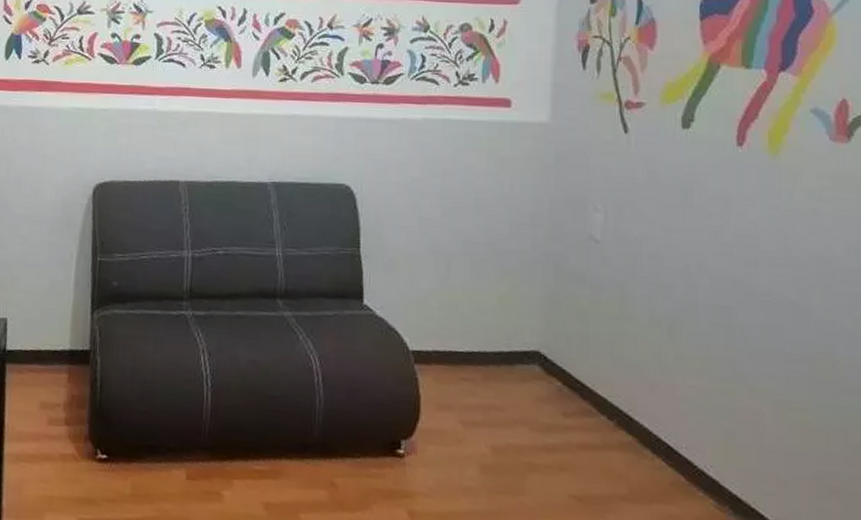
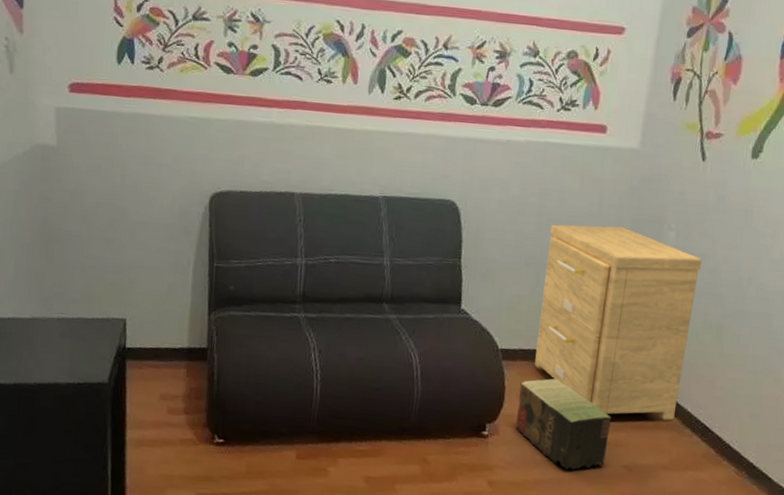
cardboard box: none [436,386,551,499] -> present [516,378,612,470]
side table: none [453,207,638,438] -> present [535,224,702,420]

